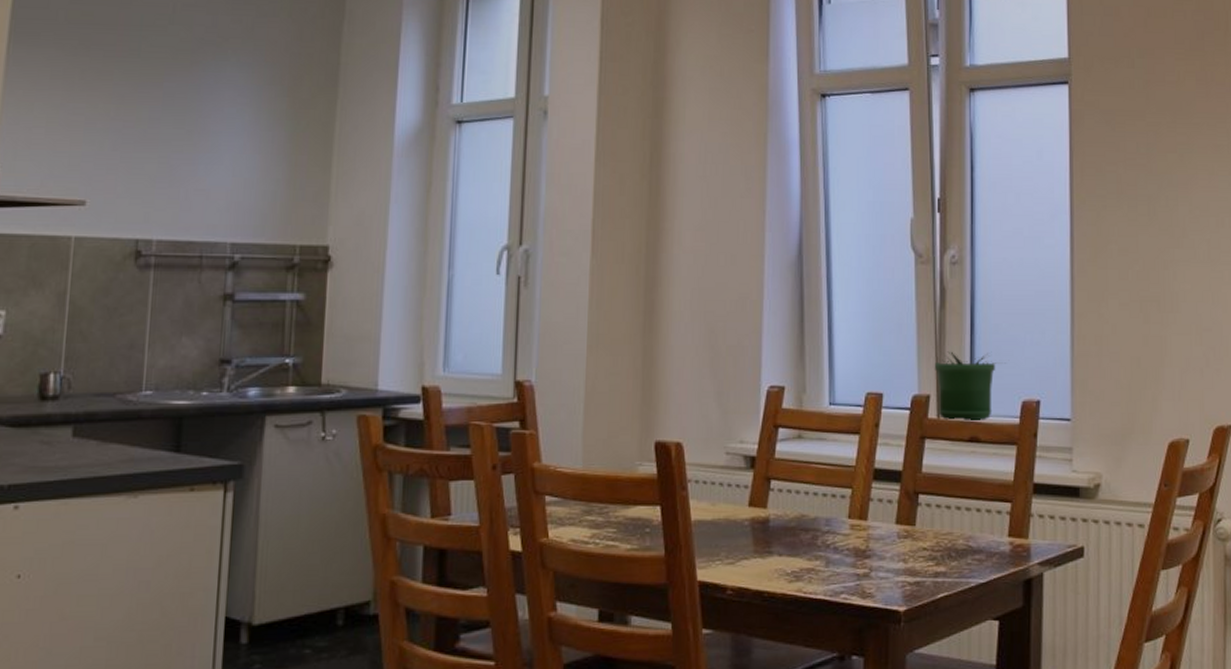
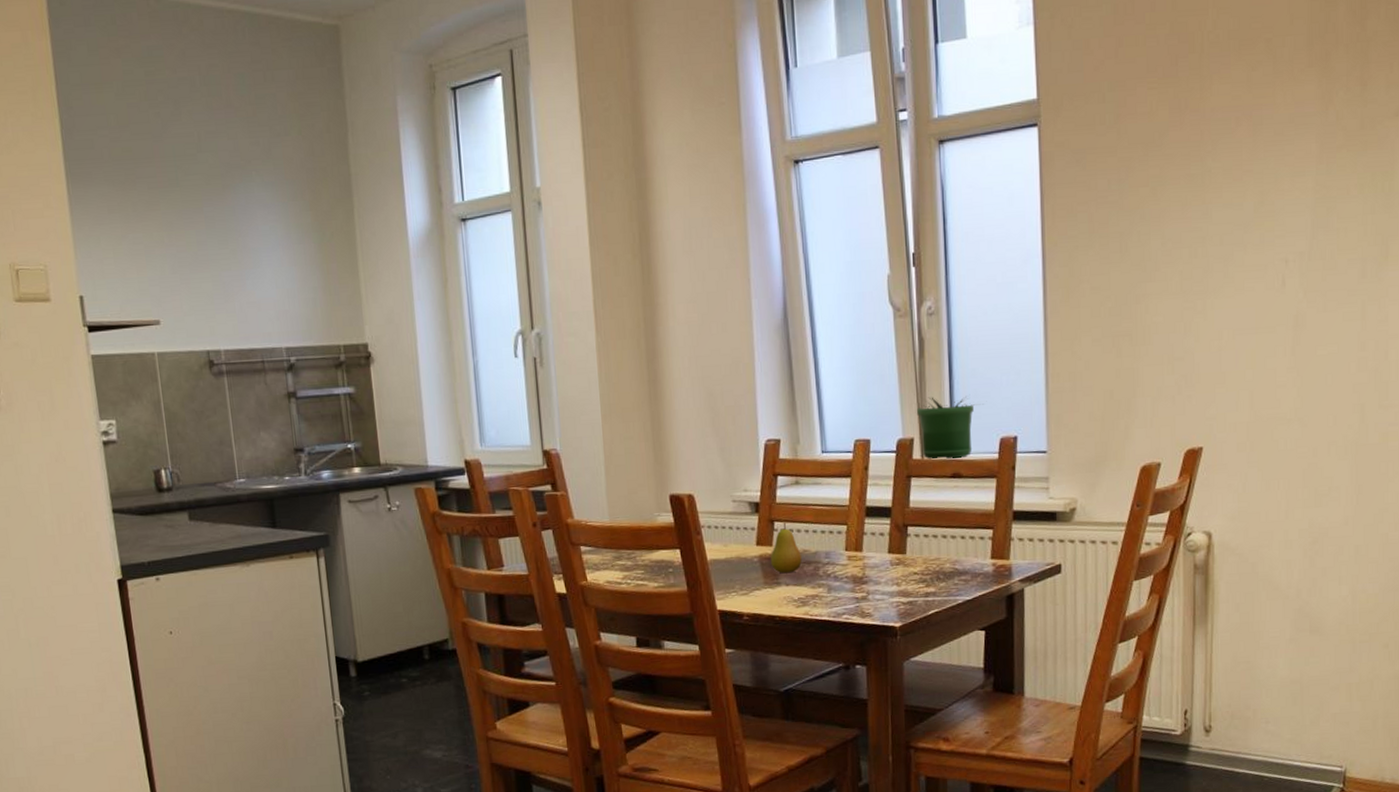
fruit: none [763,481,799,541] -> present [770,522,802,574]

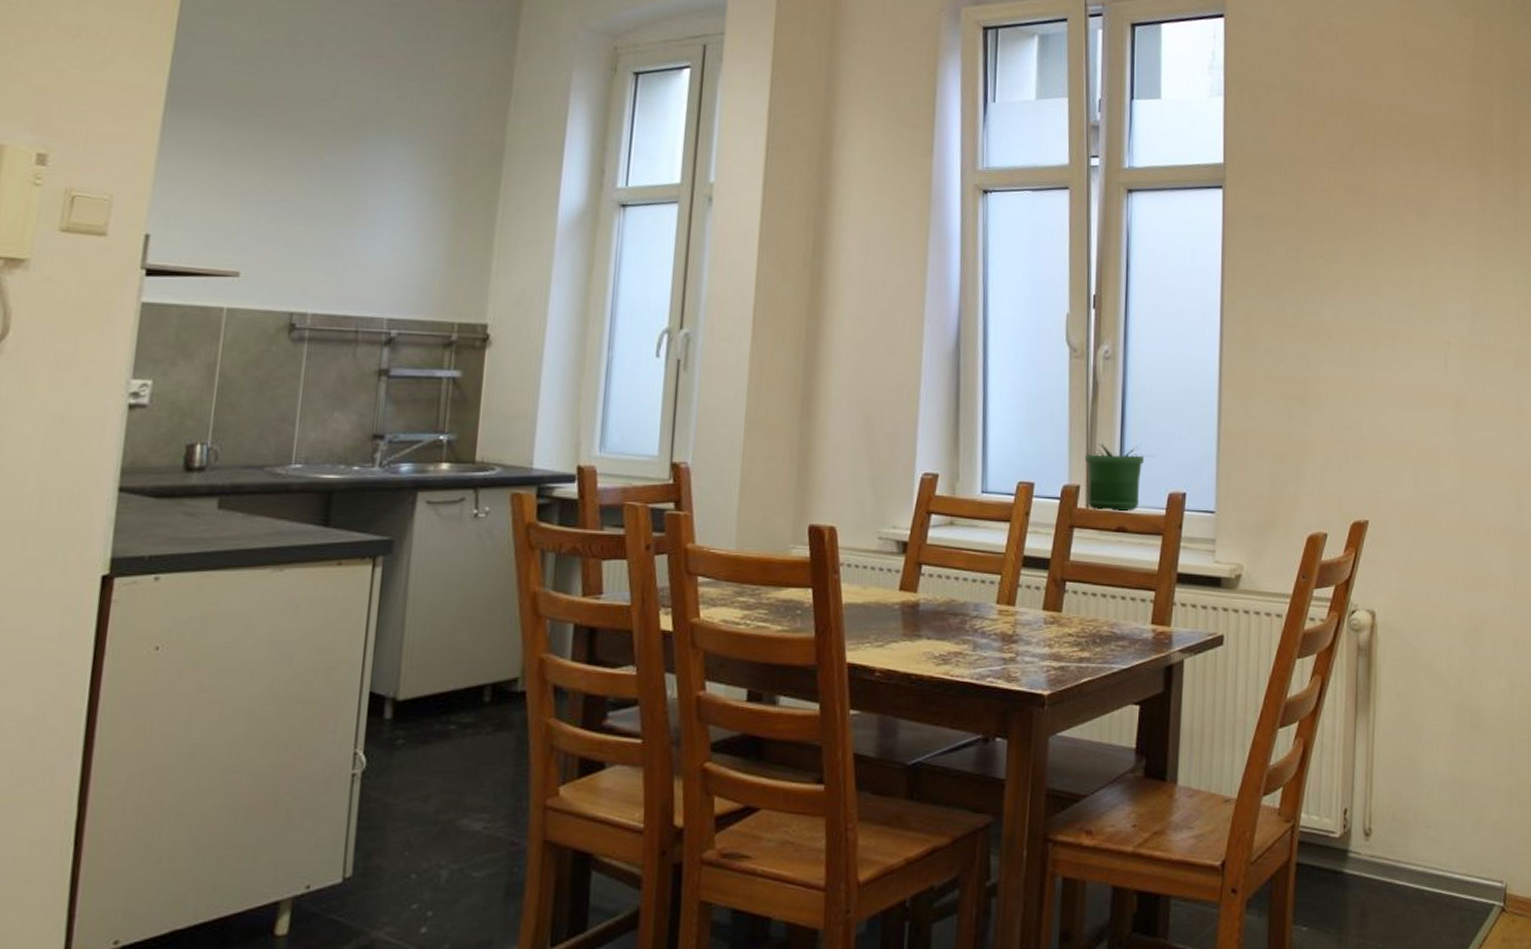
fruit: present [770,522,802,574] -> none [912,566,948,625]

